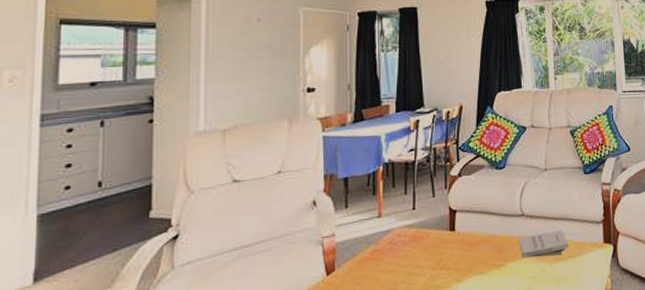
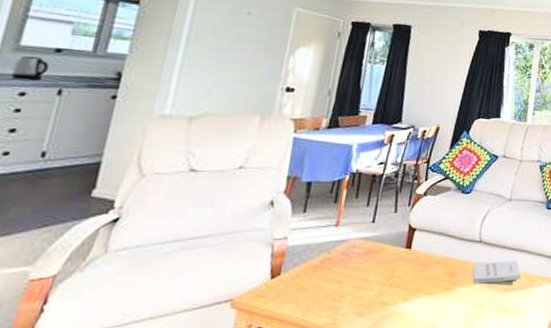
kettle: none [58,92,89,117] -> present [12,55,50,81]

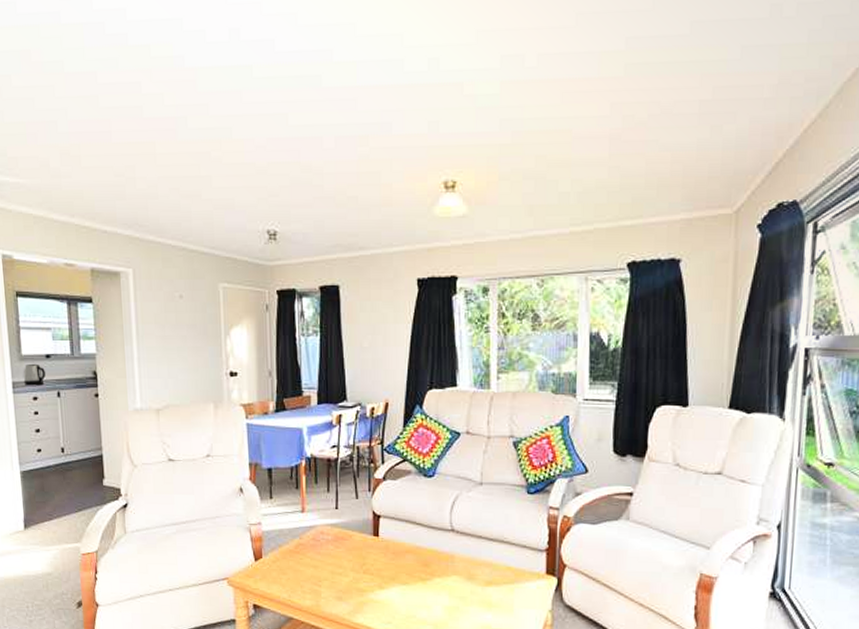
books: present [472,260,521,286] -> none [447,552,504,579]

